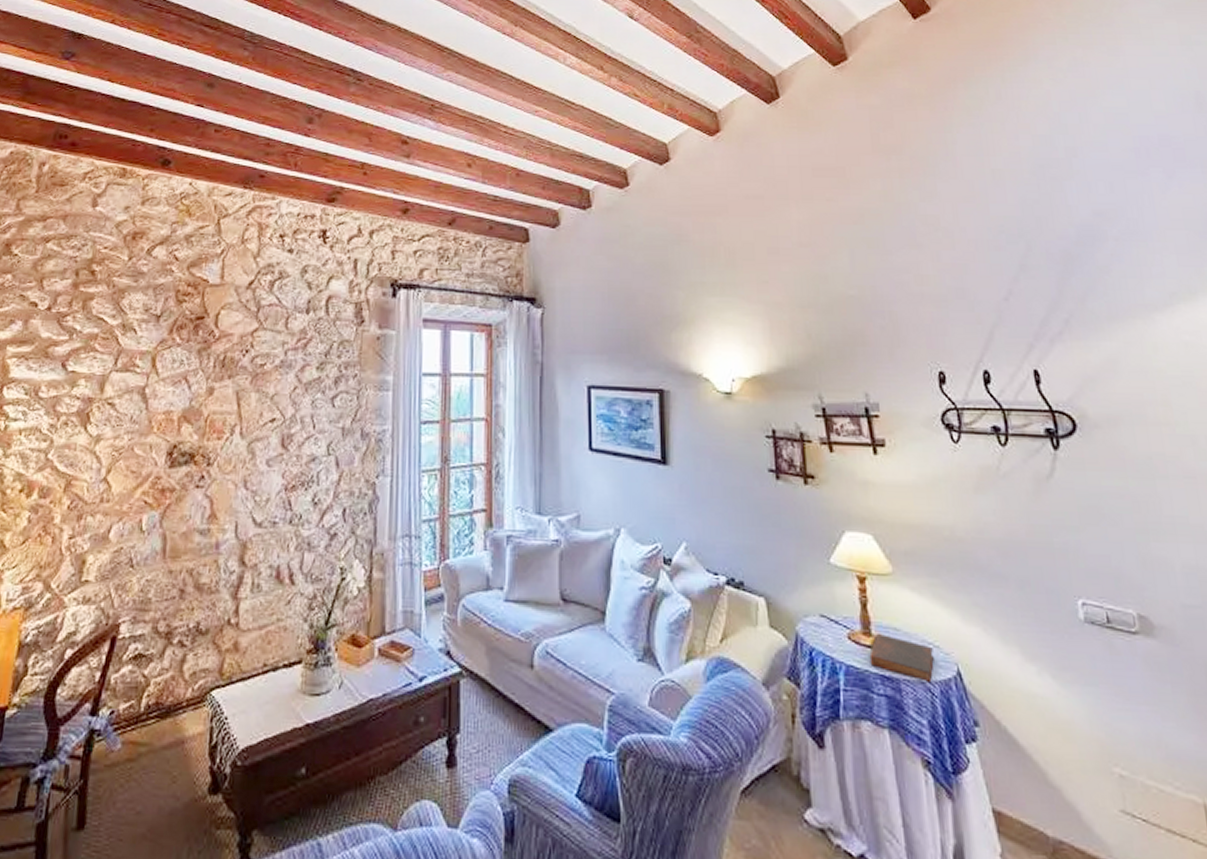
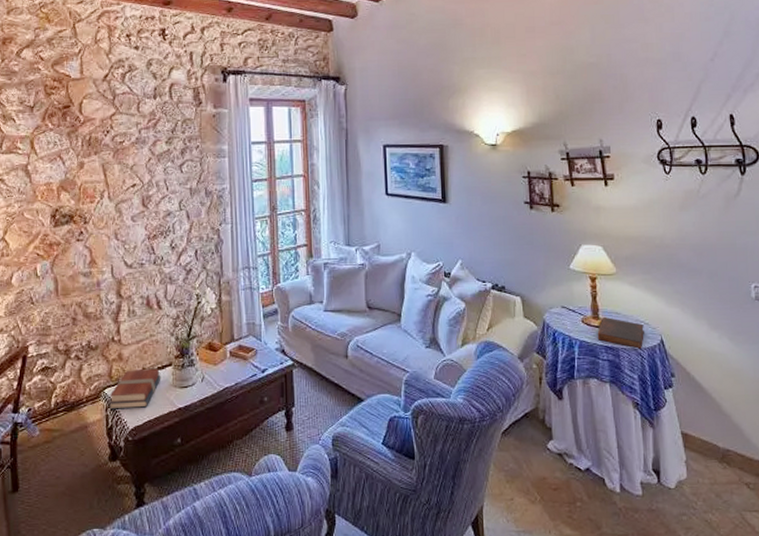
books: none [216,665,287,721] -> present [109,369,161,410]

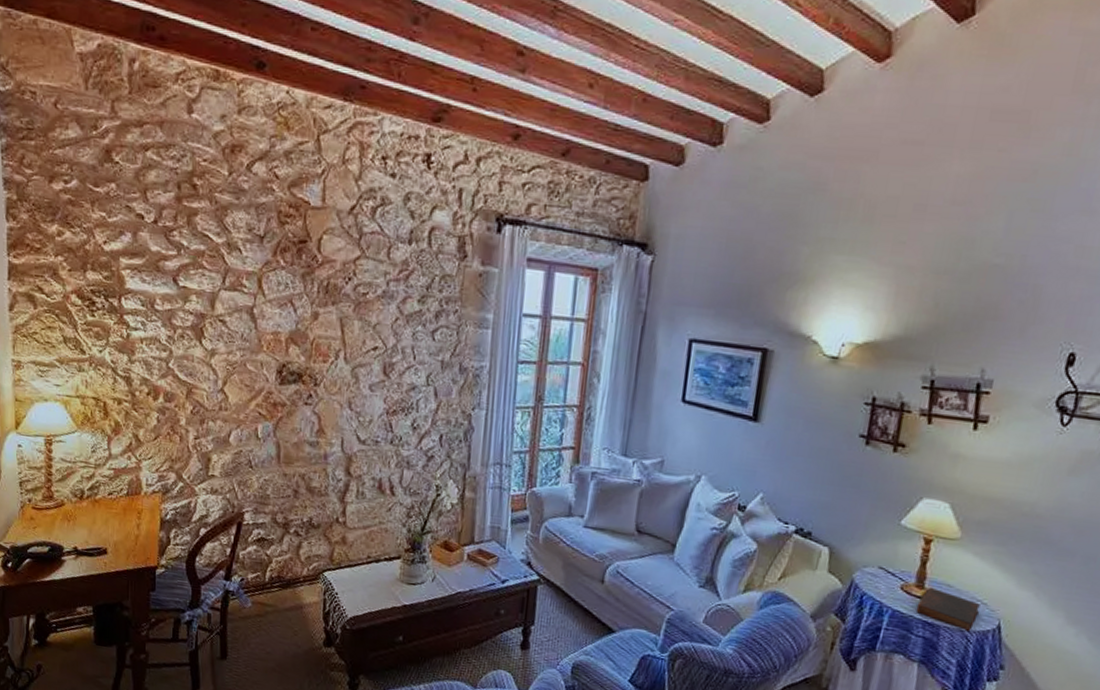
books: present [109,369,161,410] -> none [328,555,388,599]

